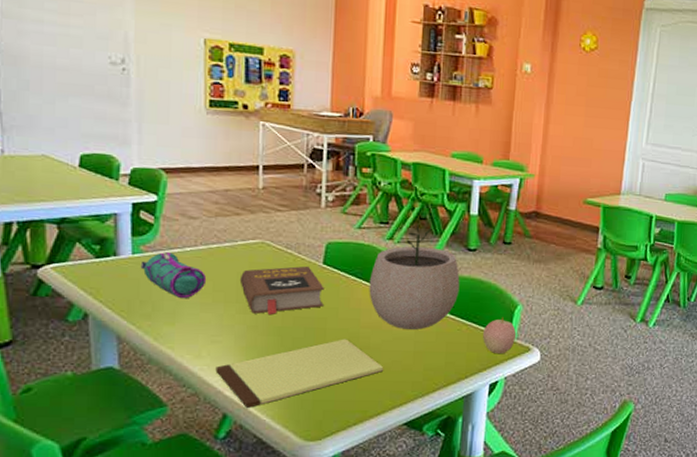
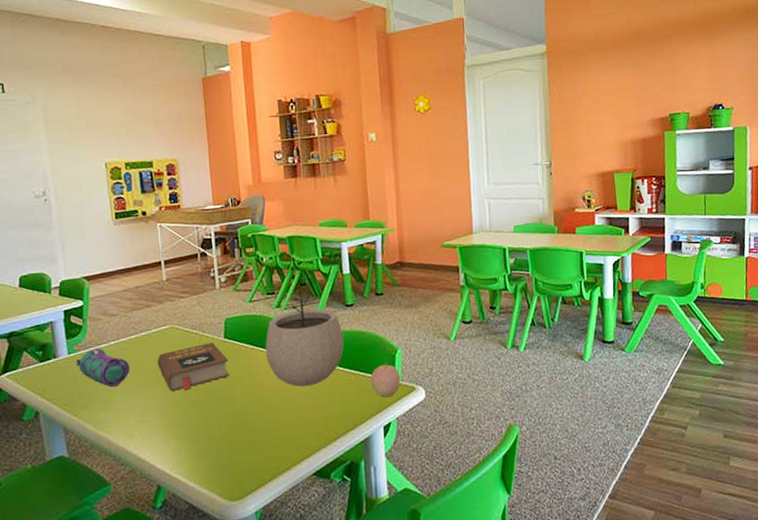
notepad: present [215,339,384,409] -> none [146,402,289,478]

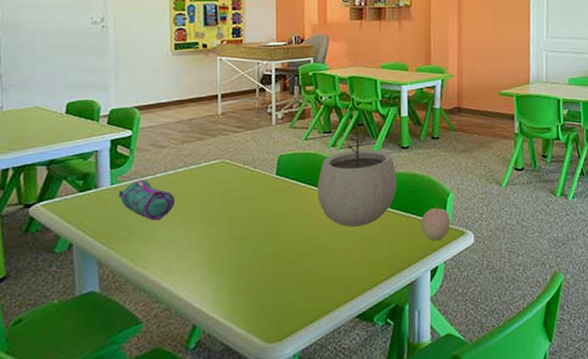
book: present [157,342,229,391] -> none [204,178,278,227]

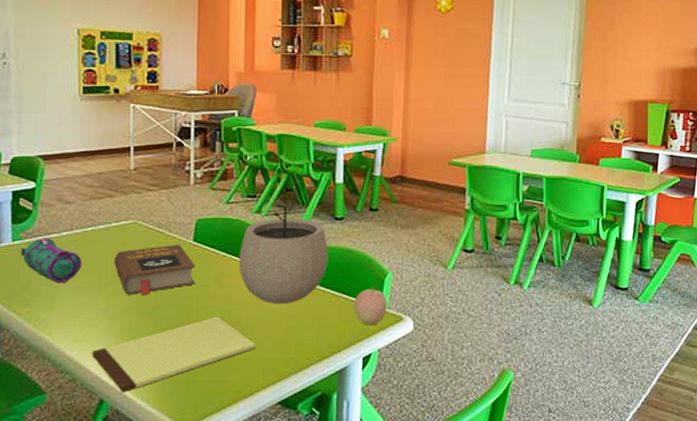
notepad: none [185,241,335,318] -> present [92,316,256,393]
book: none [204,178,278,227] -> present [113,244,195,296]

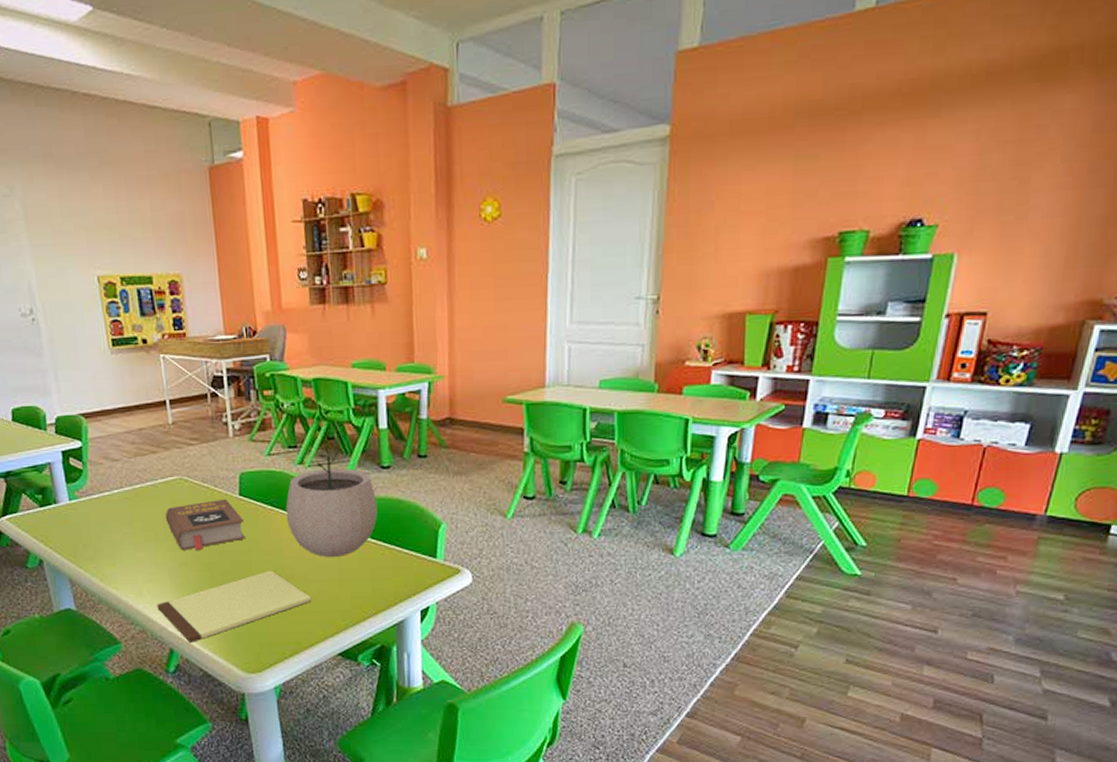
pencil case: present [20,238,83,284] -> none [77,496,137,540]
apple: present [354,286,388,324] -> none [408,538,444,577]

